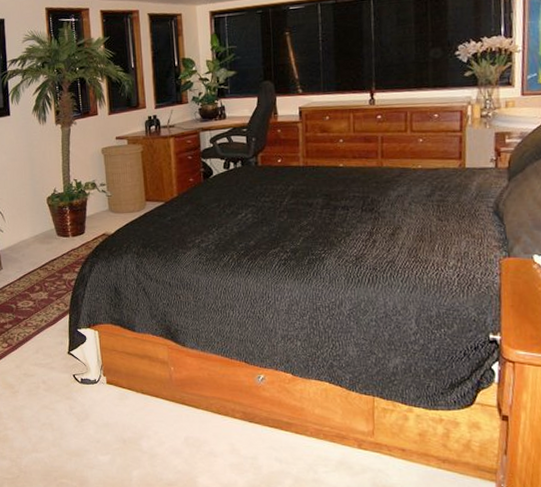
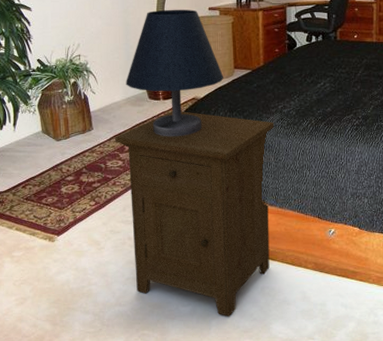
nightstand: none [25,248,193,467] -> present [115,111,275,316]
table lamp: none [33,140,135,276] -> present [126,9,224,137]

